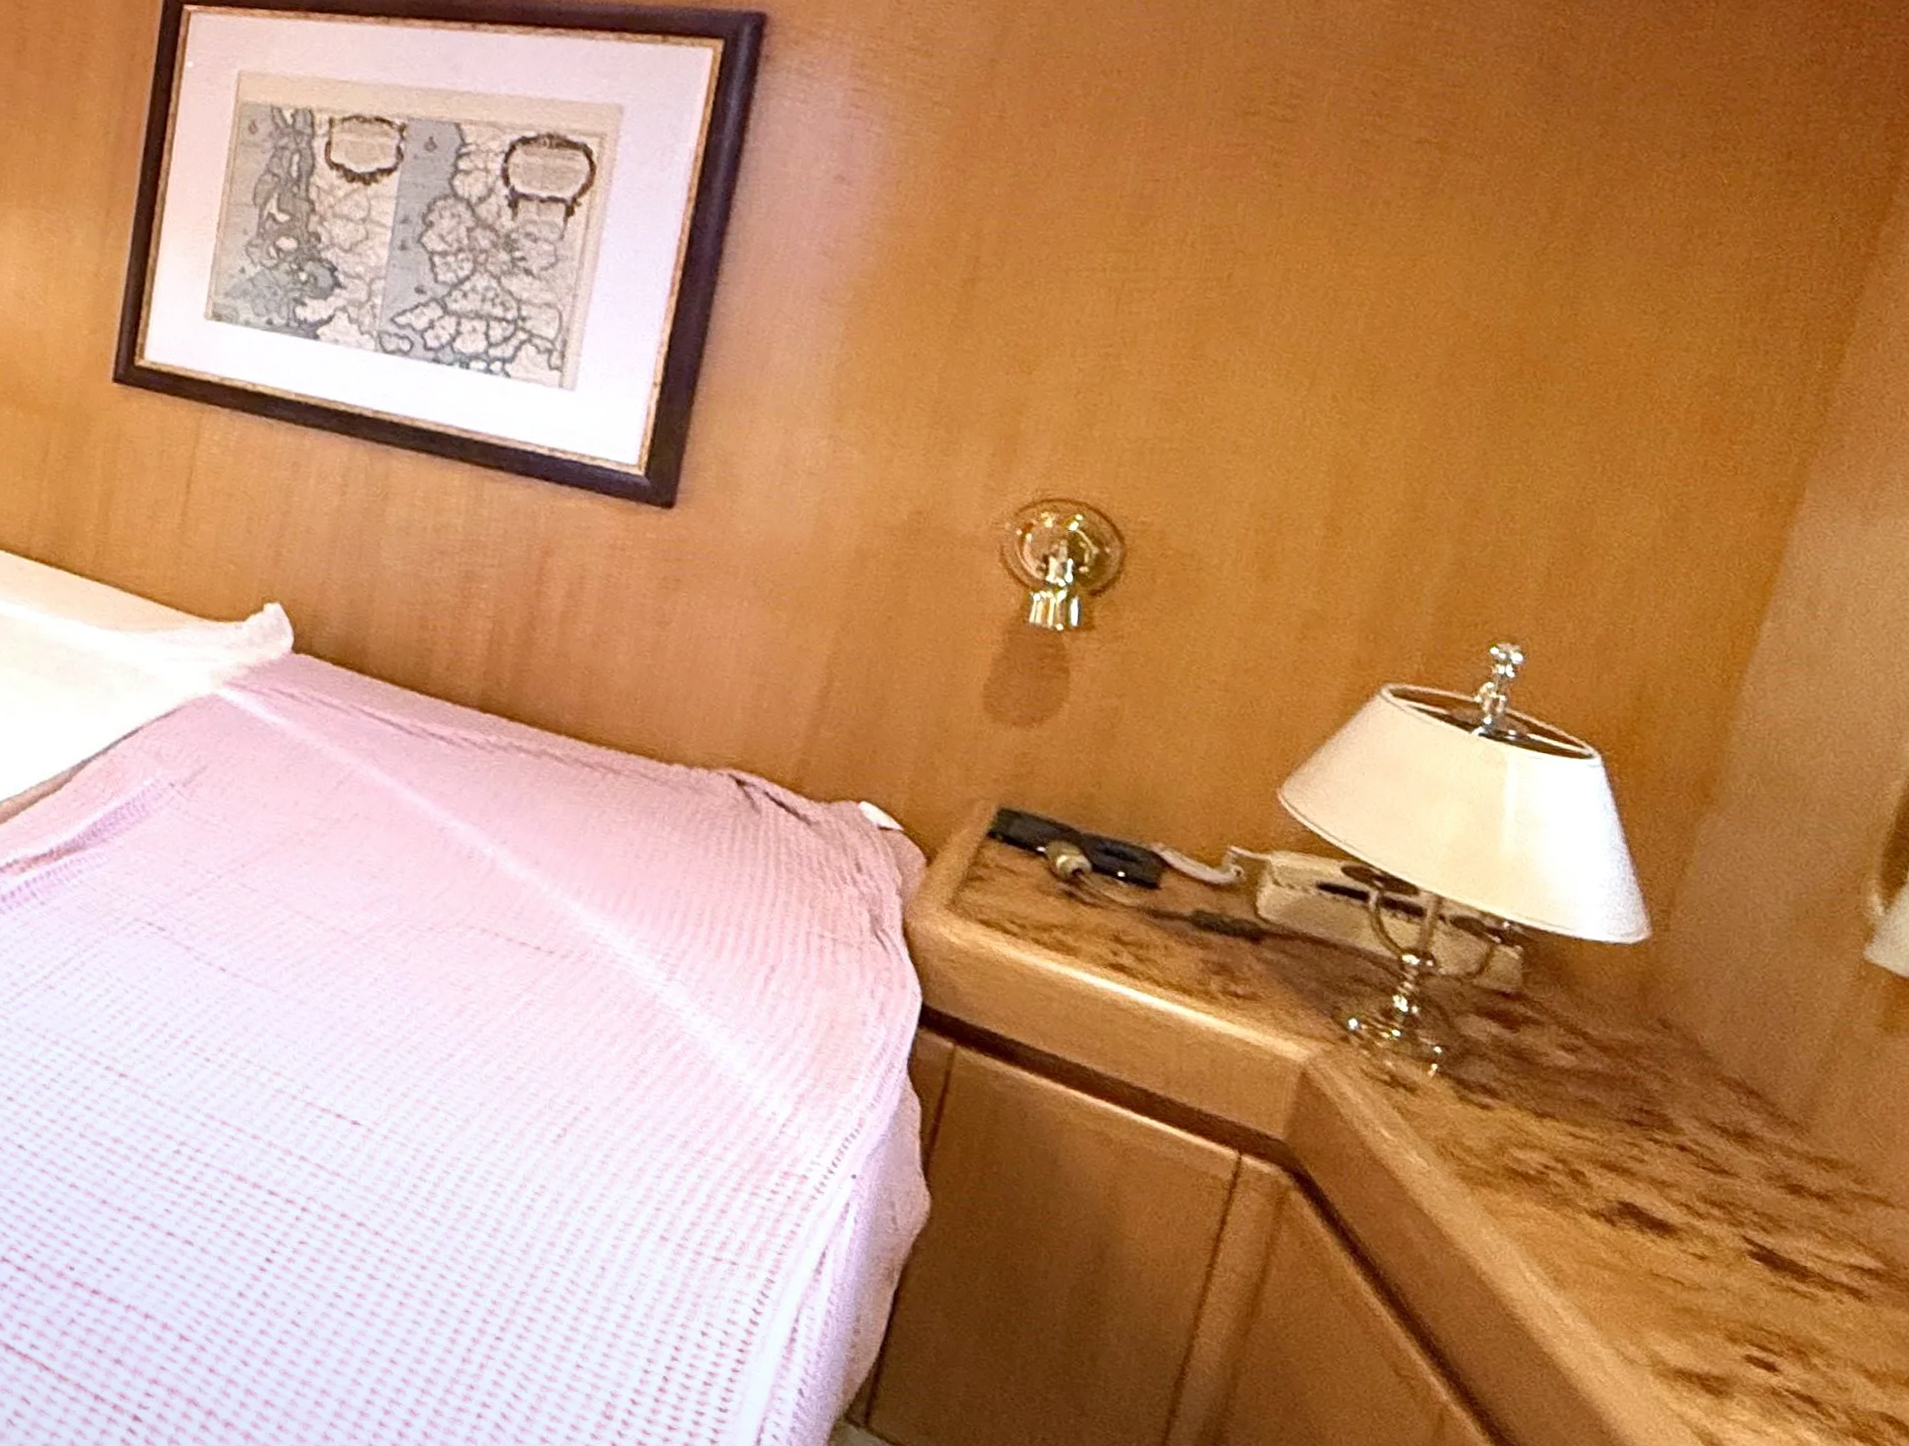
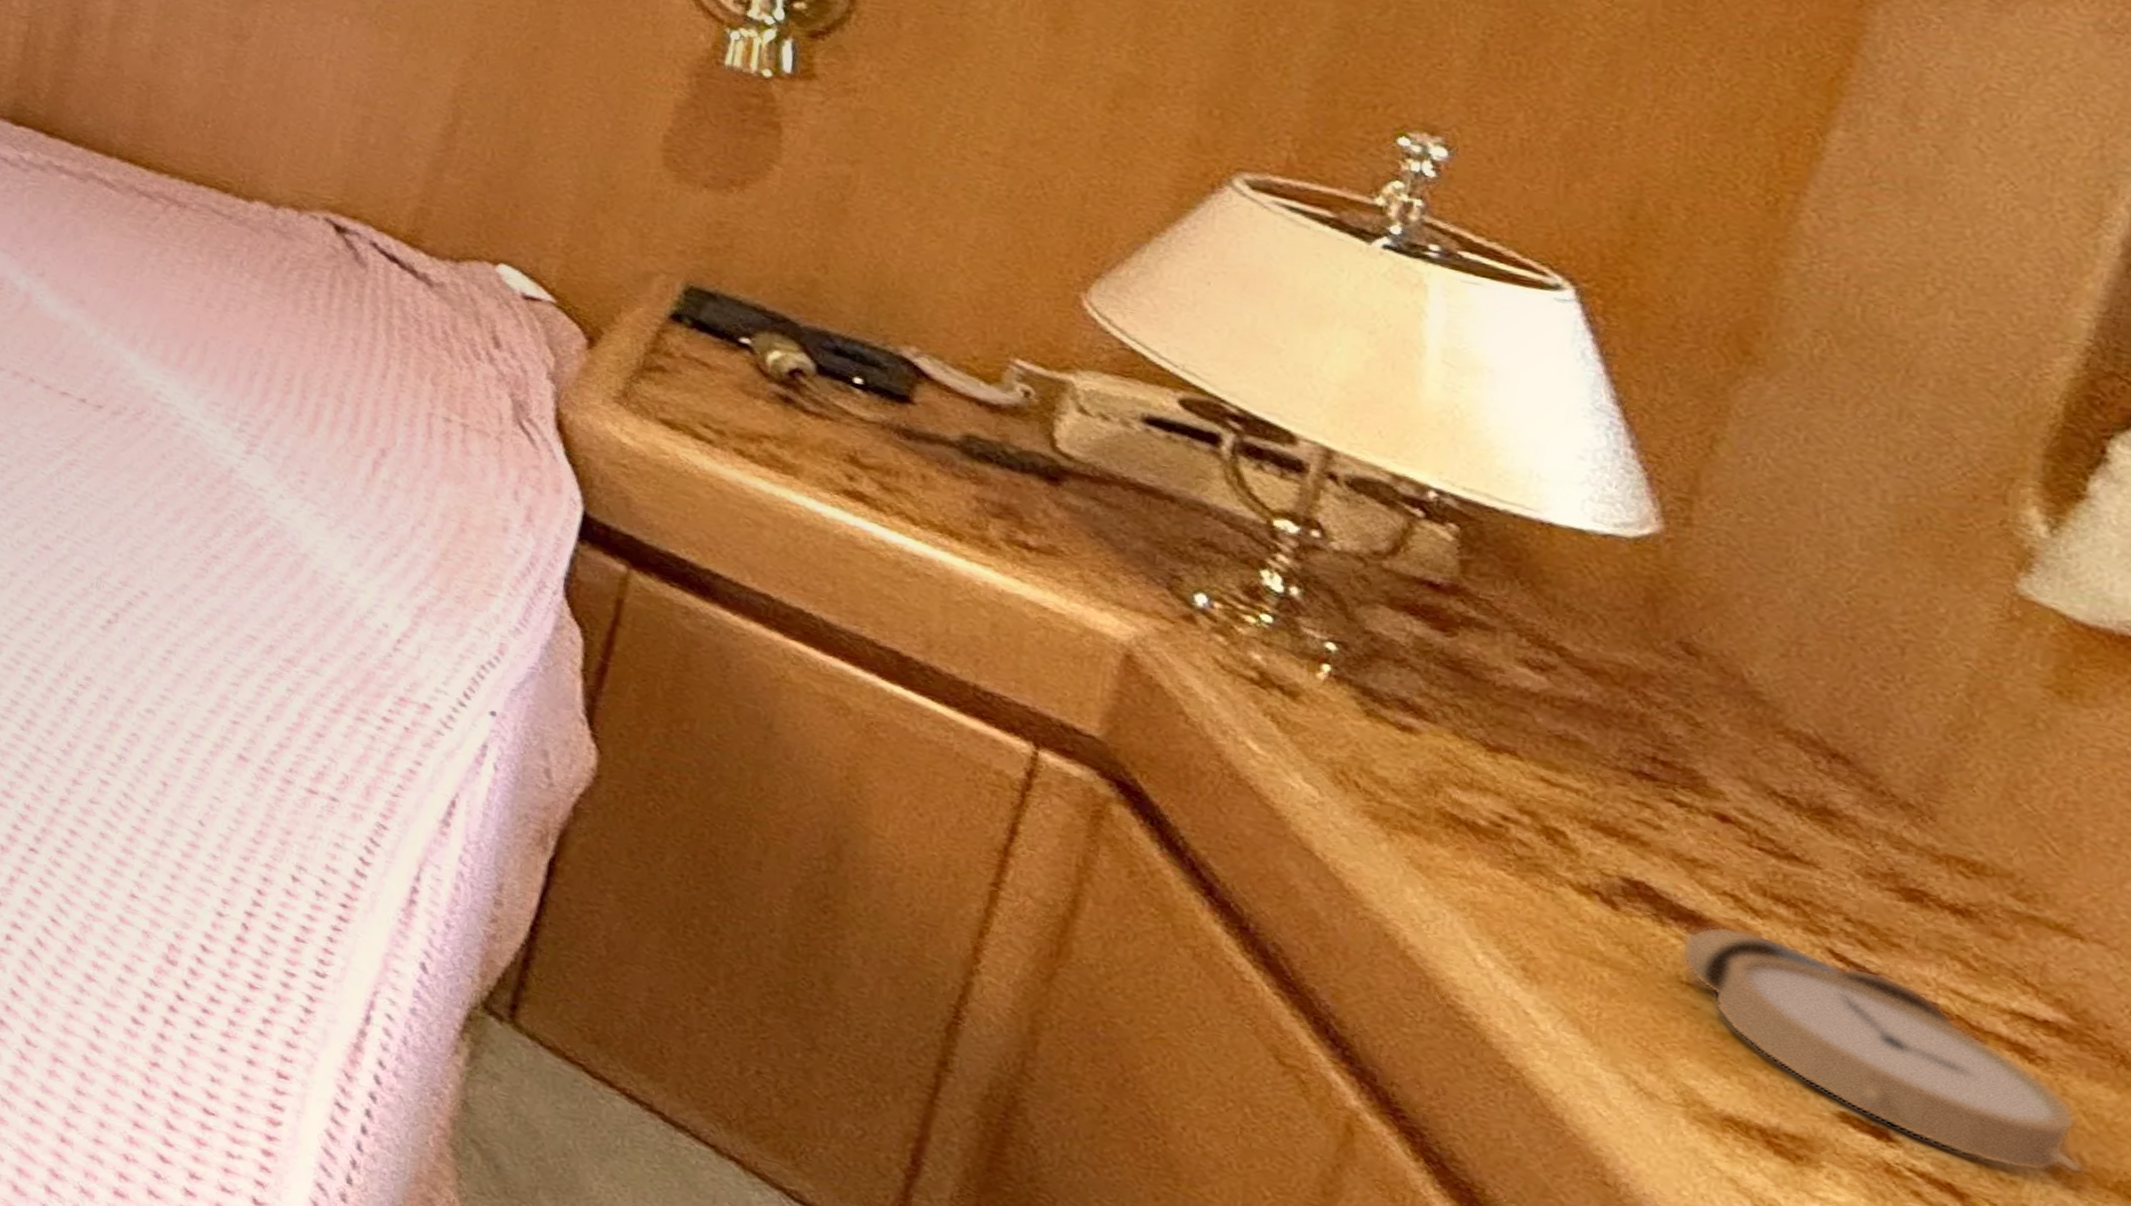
alarm clock: none [1653,1228,1889,1380] -> present [1680,925,2085,1175]

